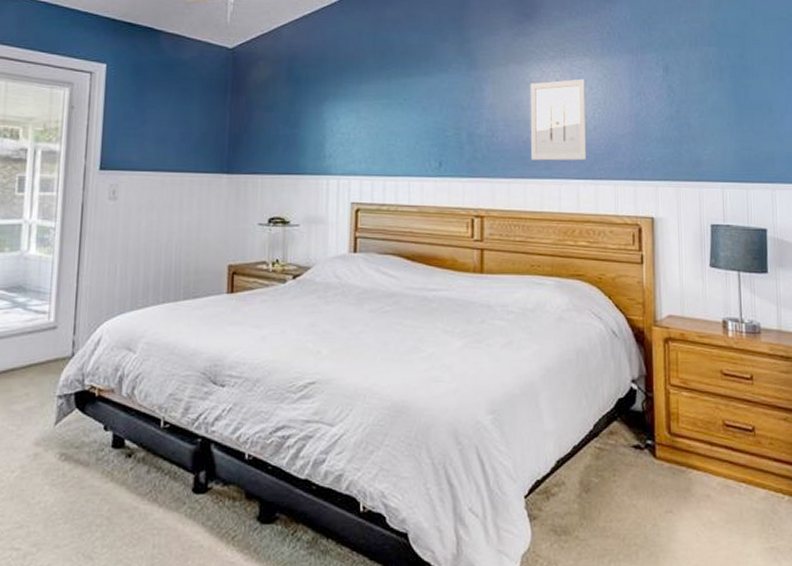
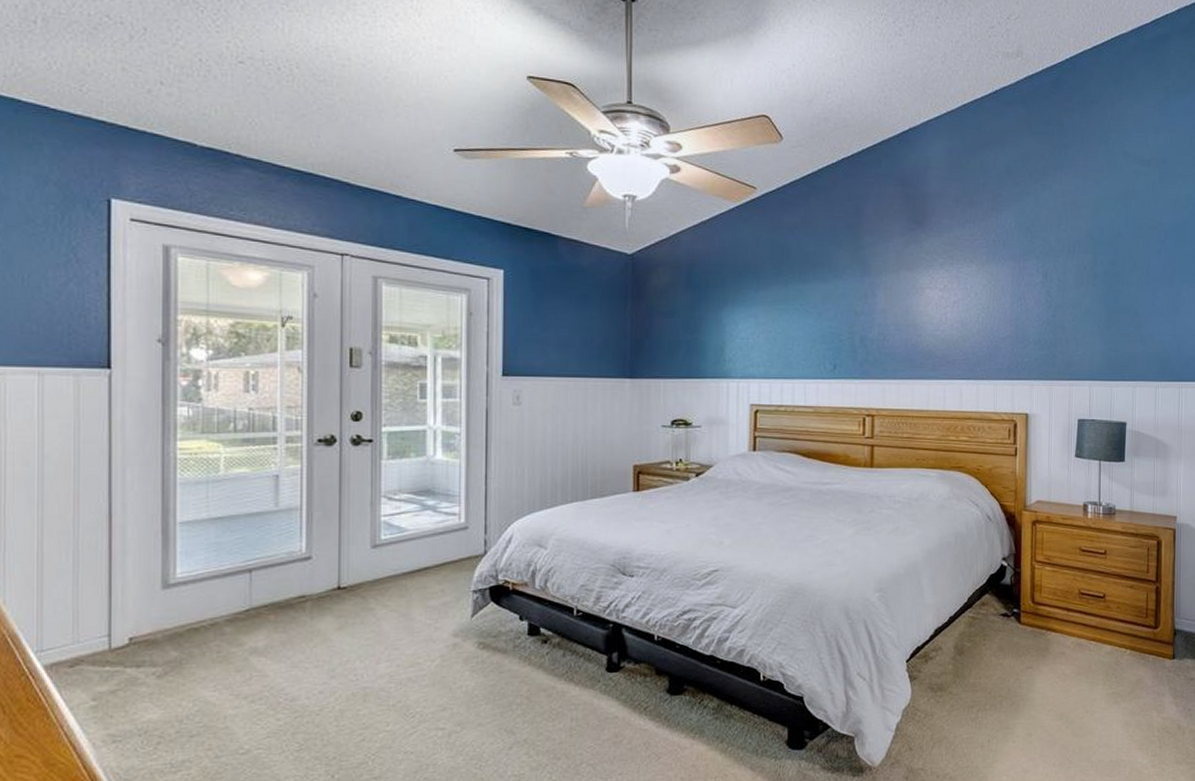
wall art: present [530,78,587,161] -> none [918,284,971,363]

